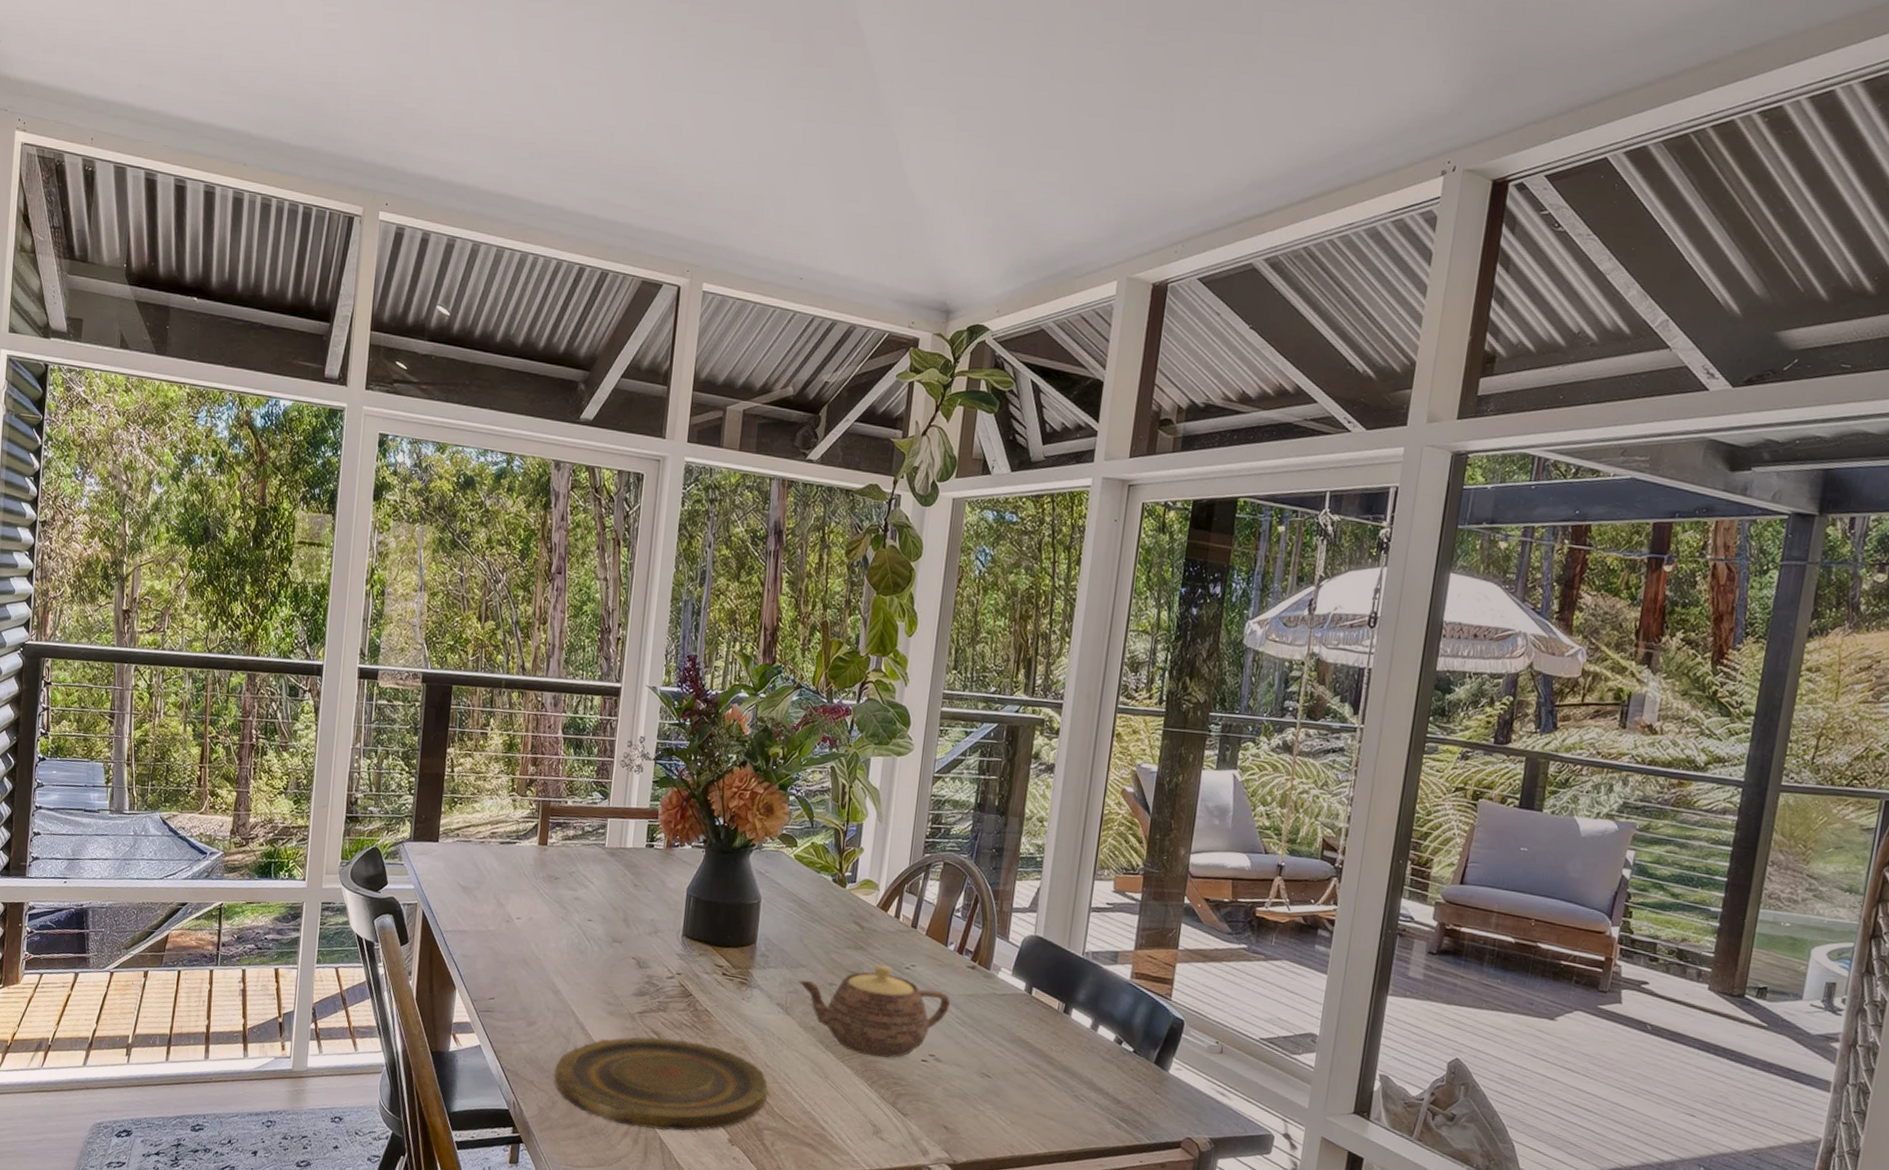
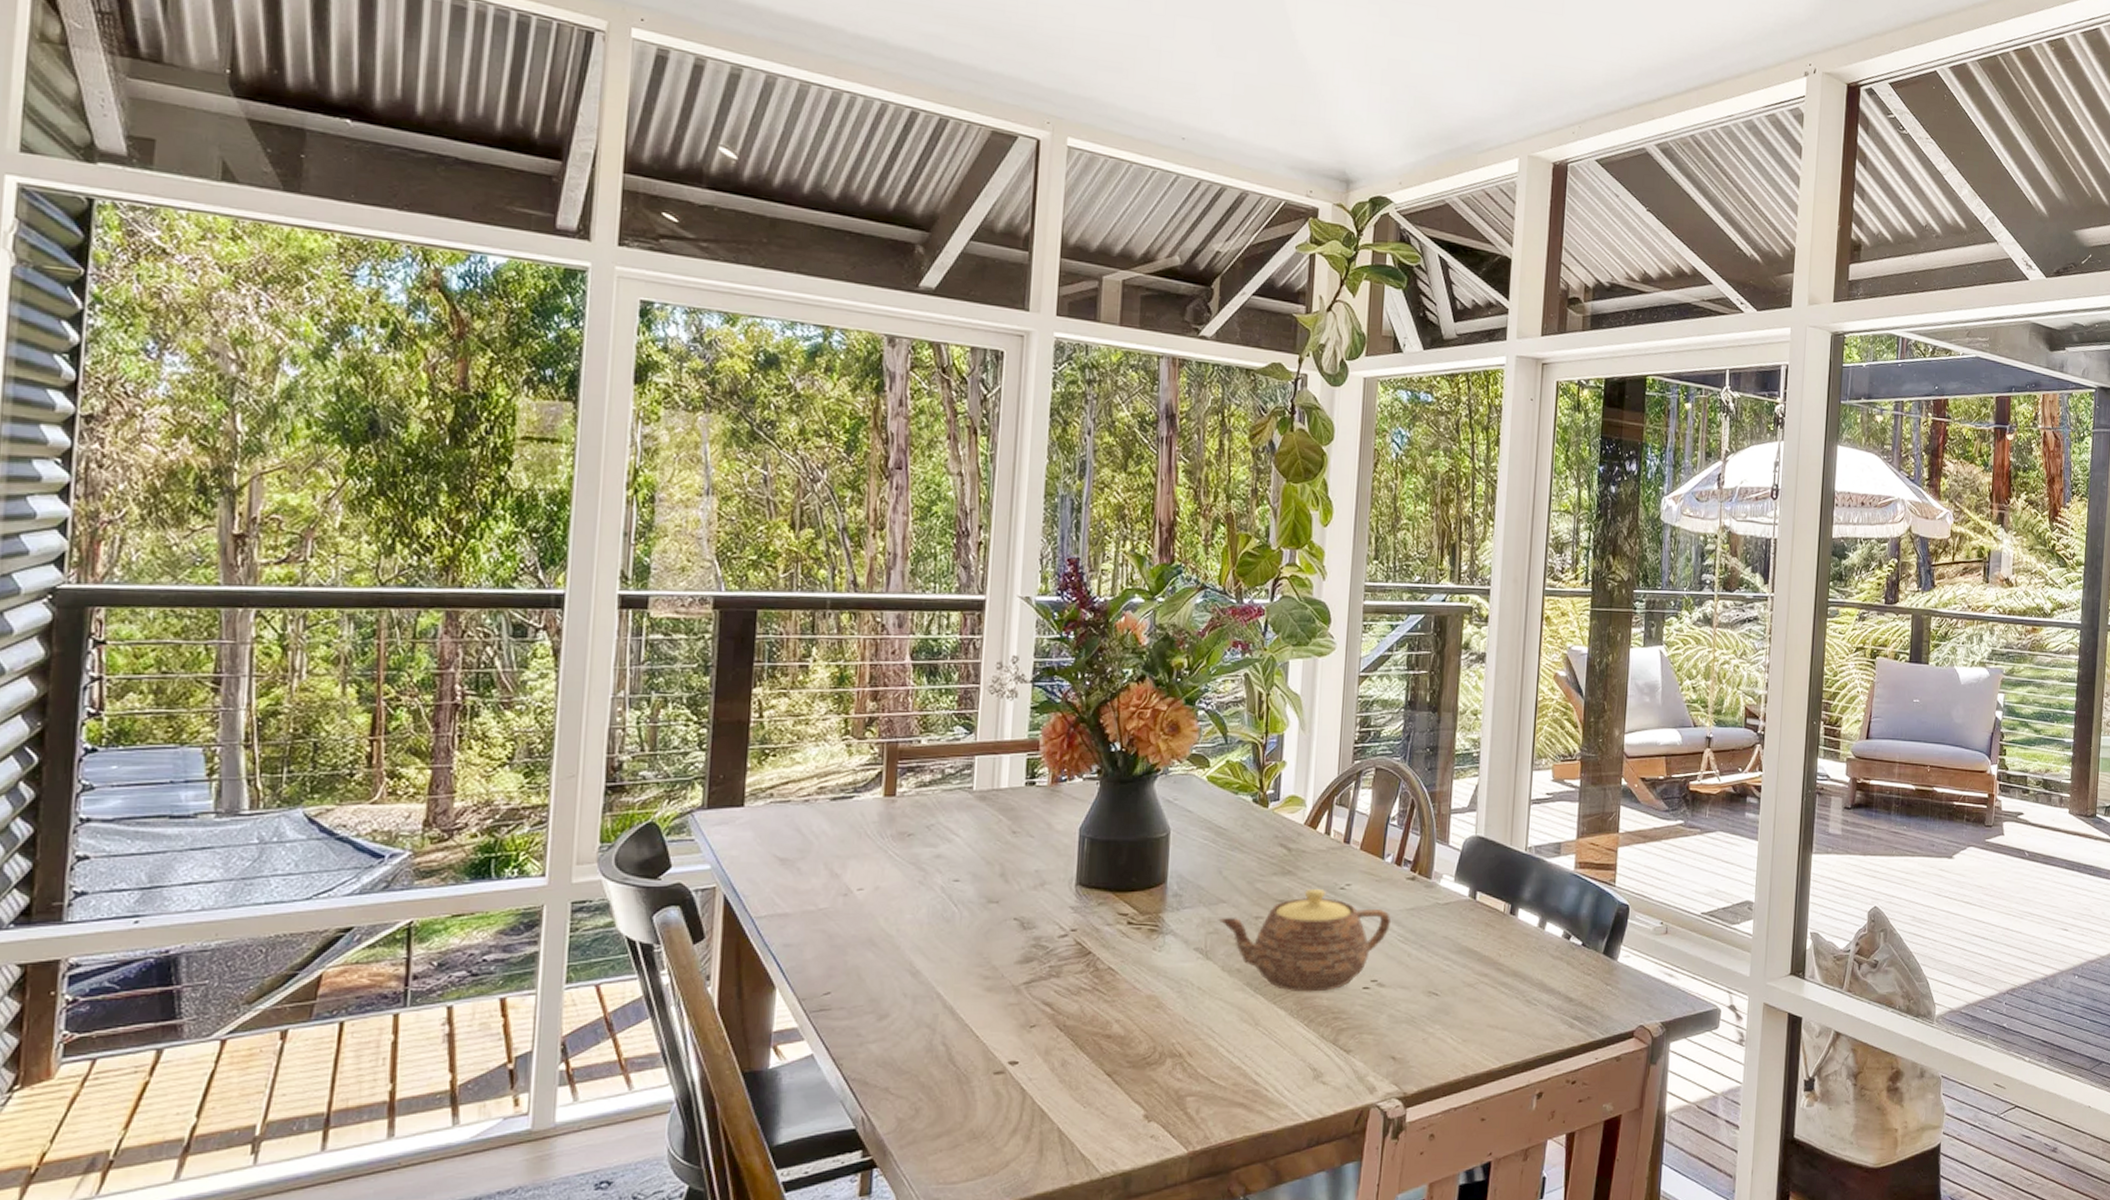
plate: present [554,1037,769,1131] -> none [916,1008,1190,1122]

